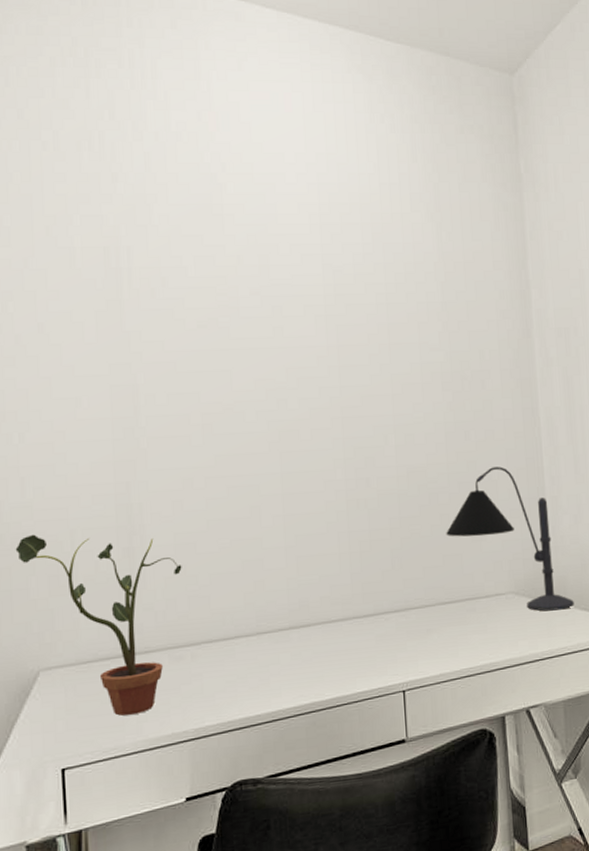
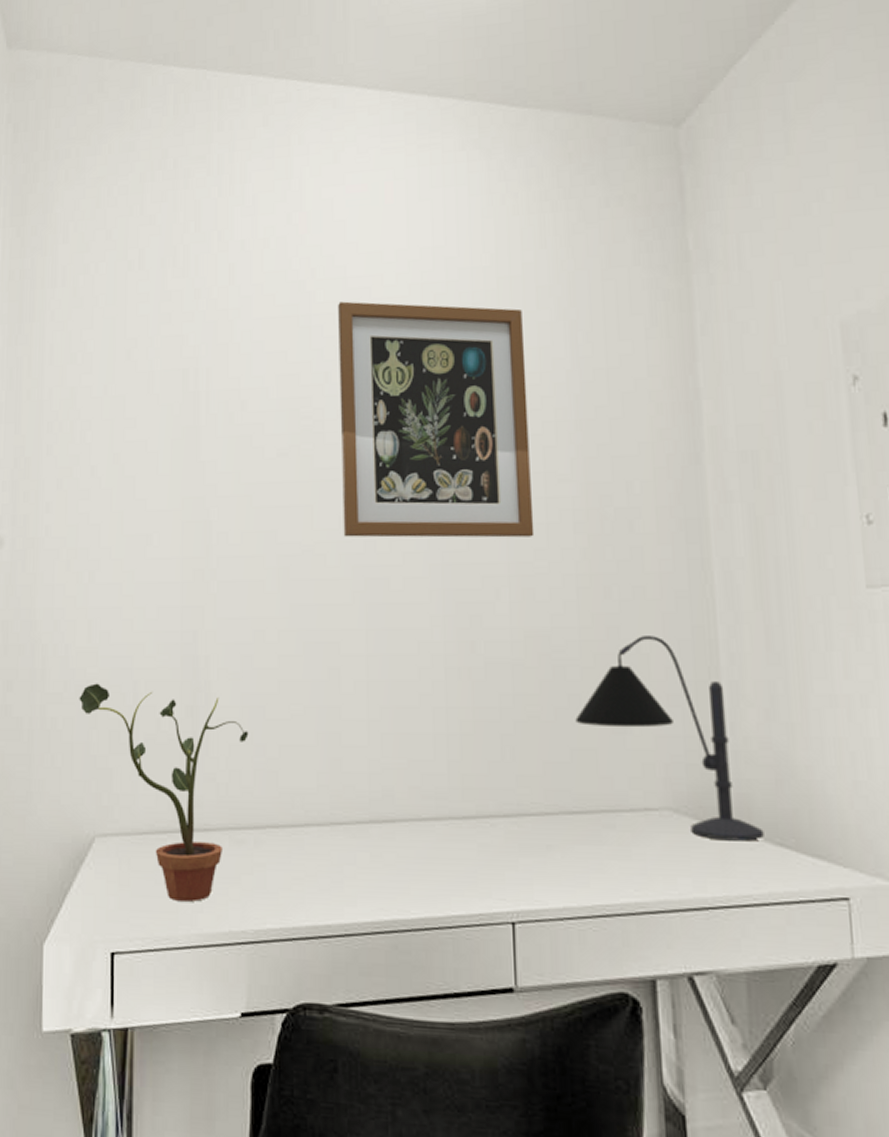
wall art: none [247,194,413,397] -> present [338,301,535,538]

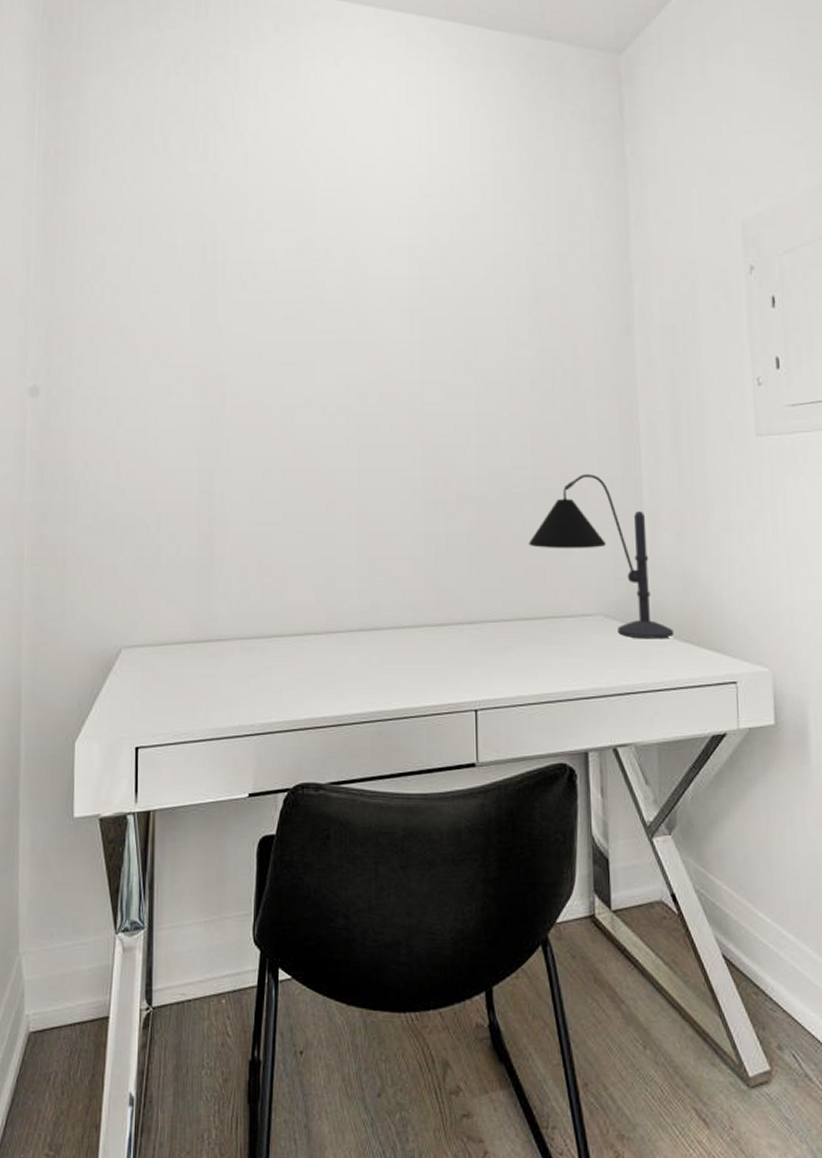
potted plant: present [79,683,249,902] -> none [107,515,257,701]
wall art: present [338,301,535,538] -> none [338,188,498,393]

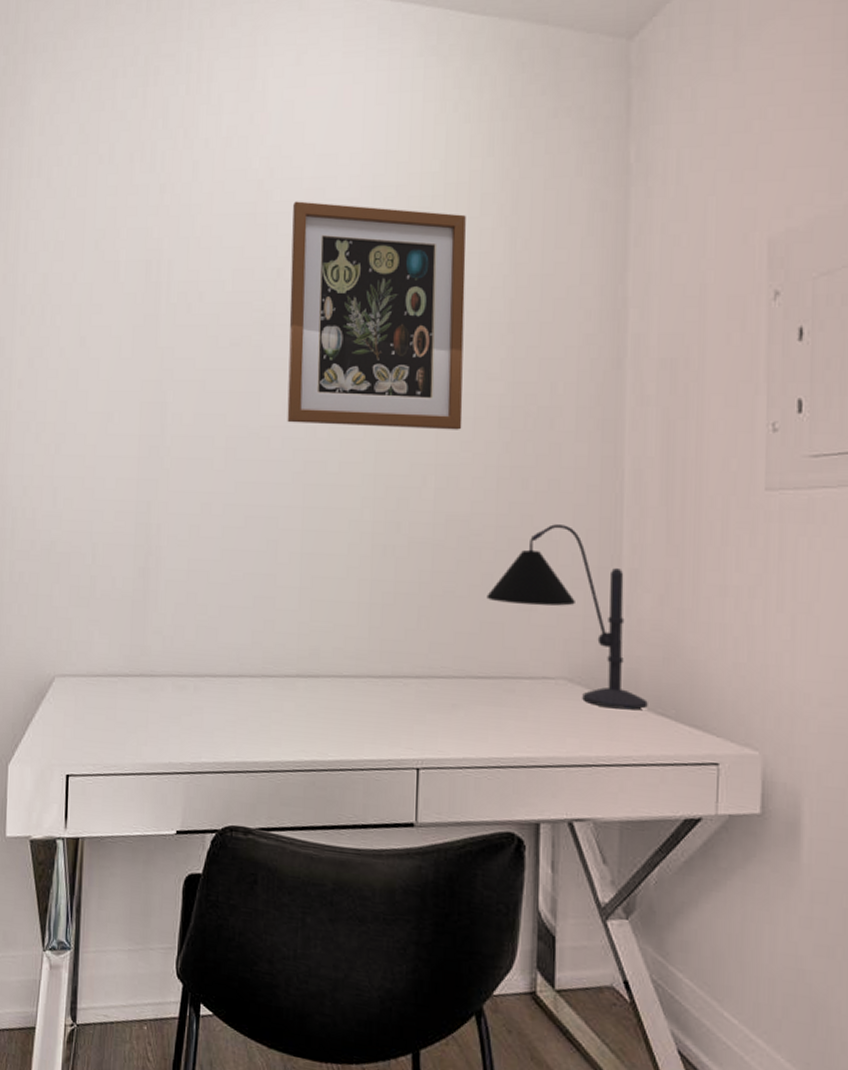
wall art: none [338,188,498,393] -> present [287,201,466,430]

